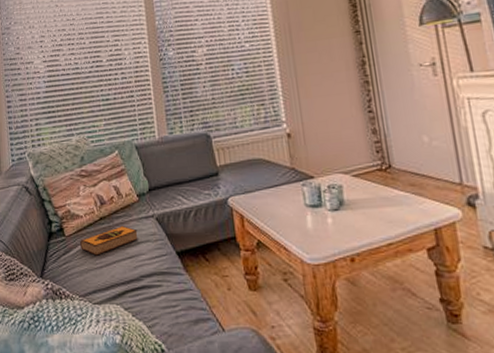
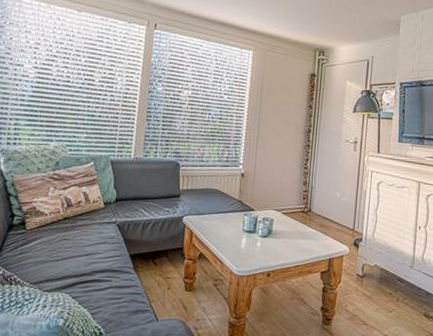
hardback book: present [80,225,138,256] -> none [40,226,98,250]

